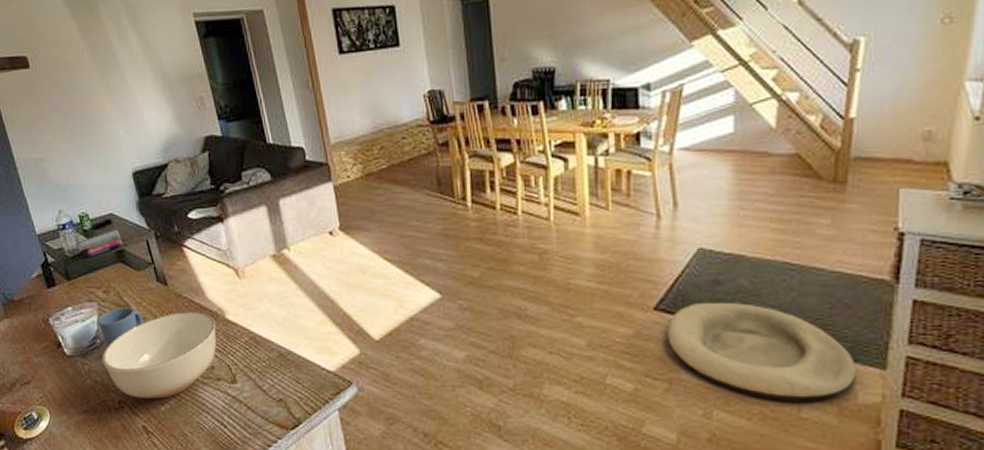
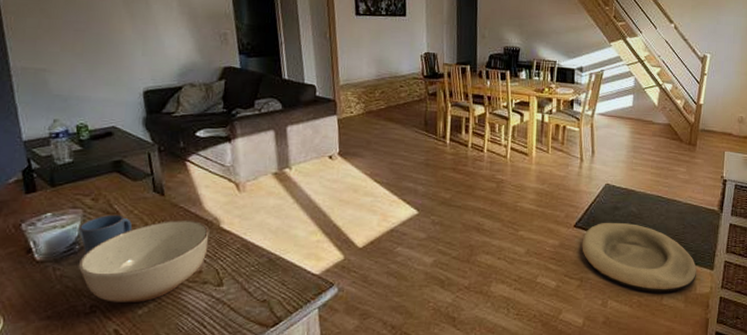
books: present [76,229,123,258] -> none [68,141,122,167]

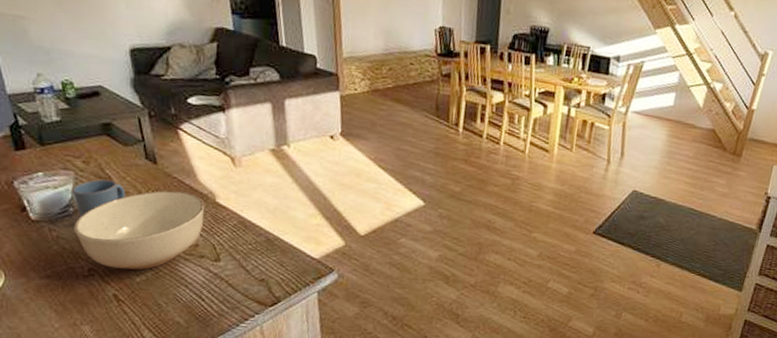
dog bed: present [582,222,696,293] -> none [599,231,723,310]

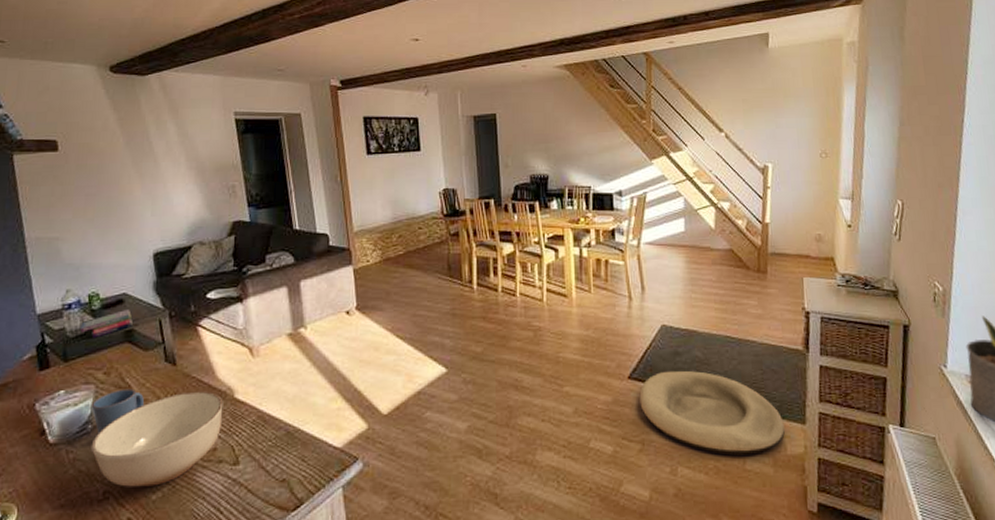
books: none [55,102,110,127] -> present [80,308,133,338]
dog bed: none [599,231,723,310] -> present [639,370,785,456]

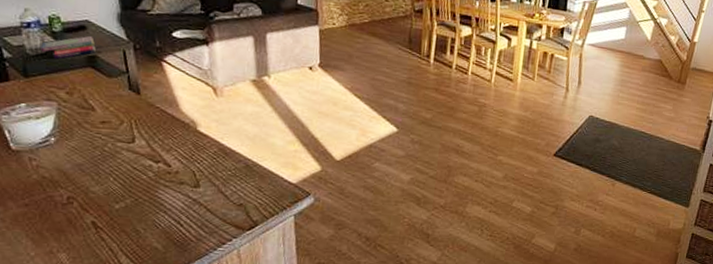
bowl: present [90,391,223,487] -> none [54,119,186,198]
mug: present [91,388,145,433] -> none [53,109,109,146]
dog bed: present [639,370,785,456] -> none [560,153,672,226]

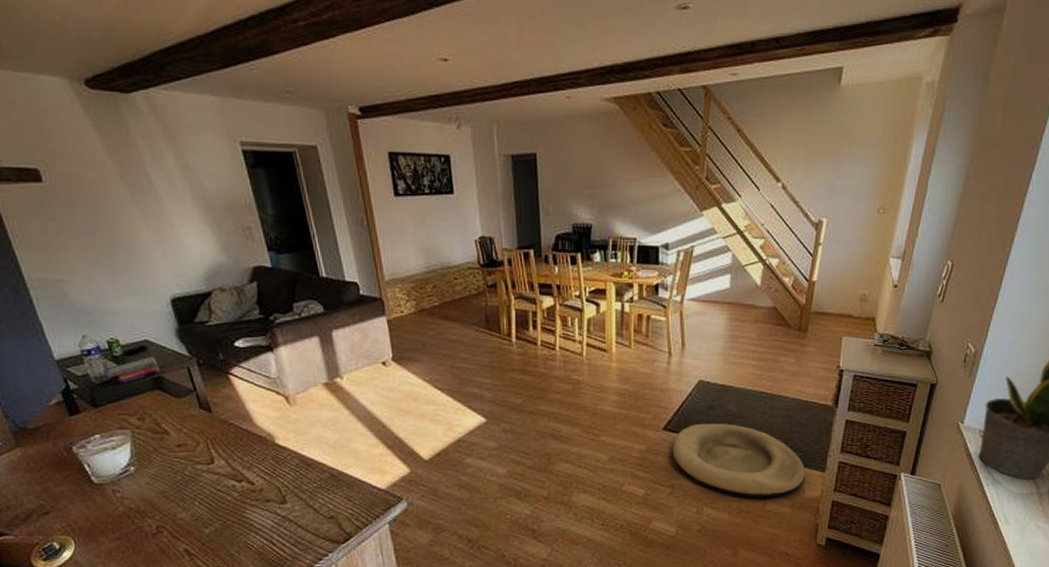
dog bed: none [560,153,672,226] -> present [672,423,805,498]

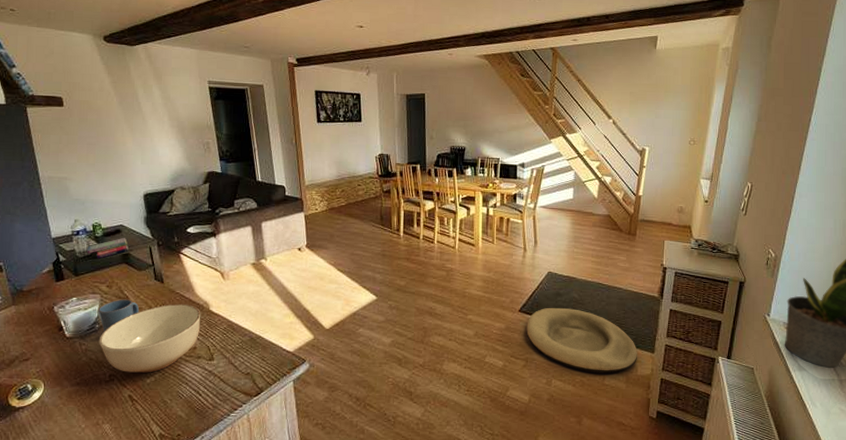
mug: none [130,434,185,474] -> present [97,299,140,331]
bowl: none [136,436,266,523] -> present [98,303,201,373]

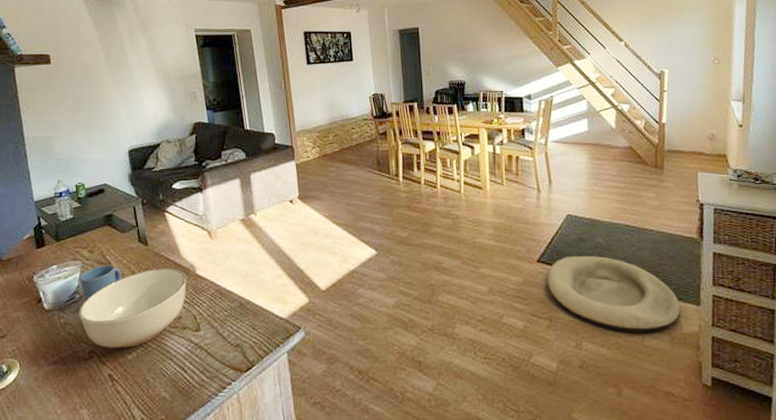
books: present [87,237,128,259] -> none [69,197,112,222]

